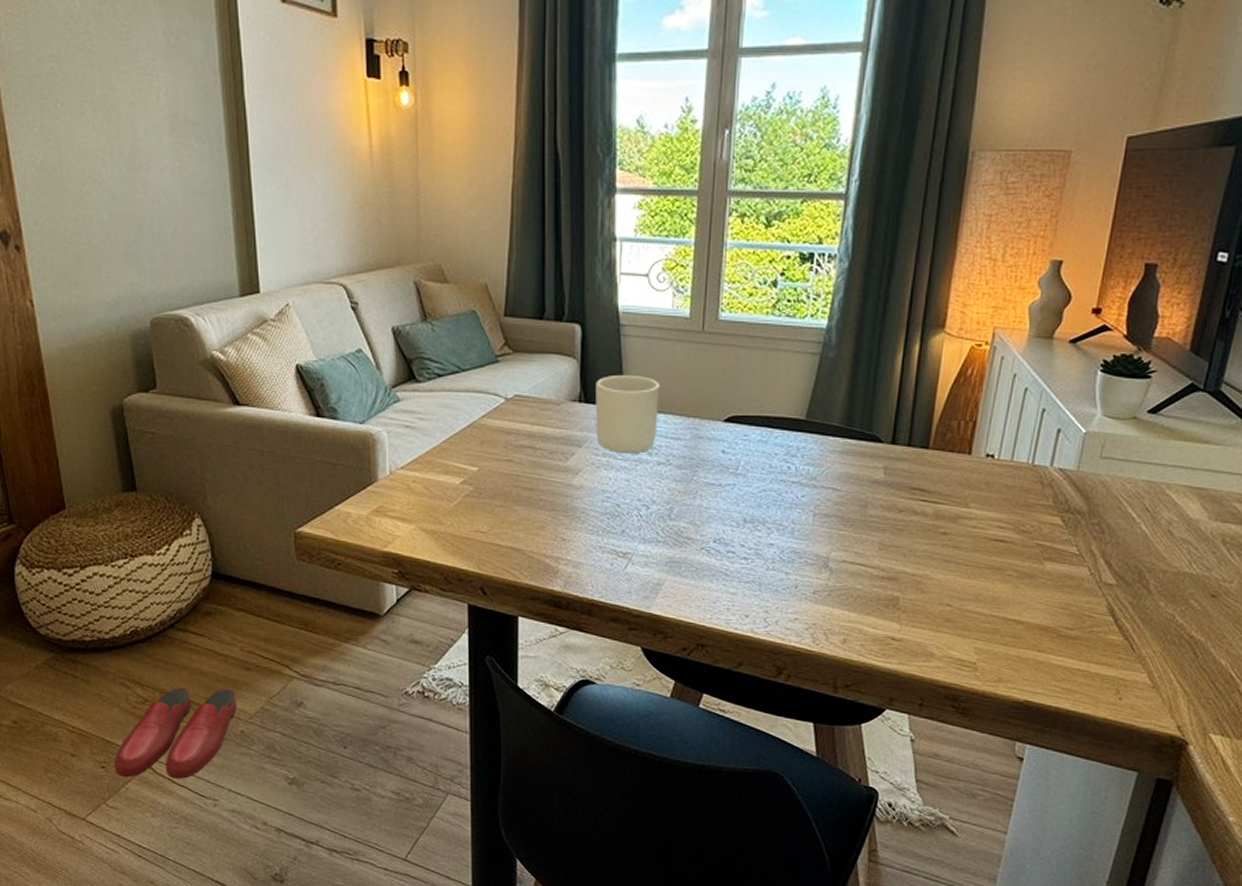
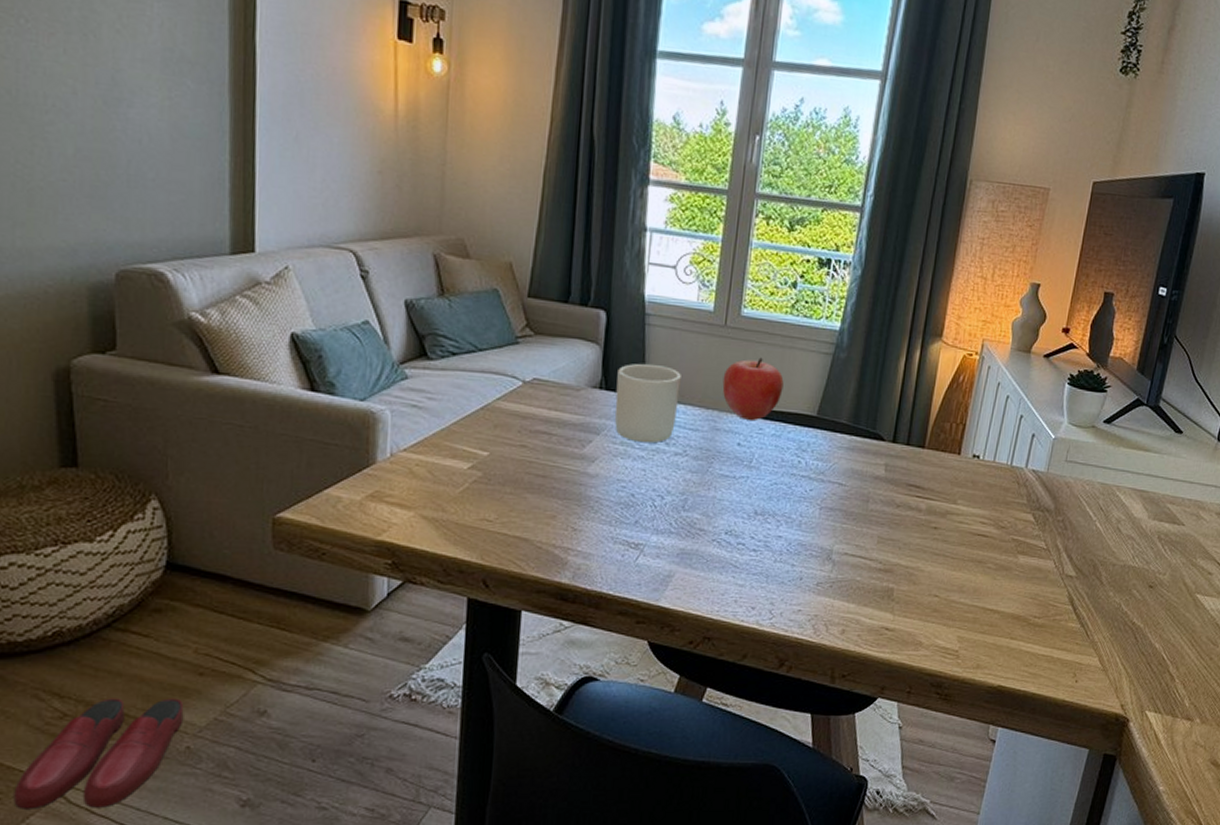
fruit: none [703,362,768,428] -> present [722,357,784,421]

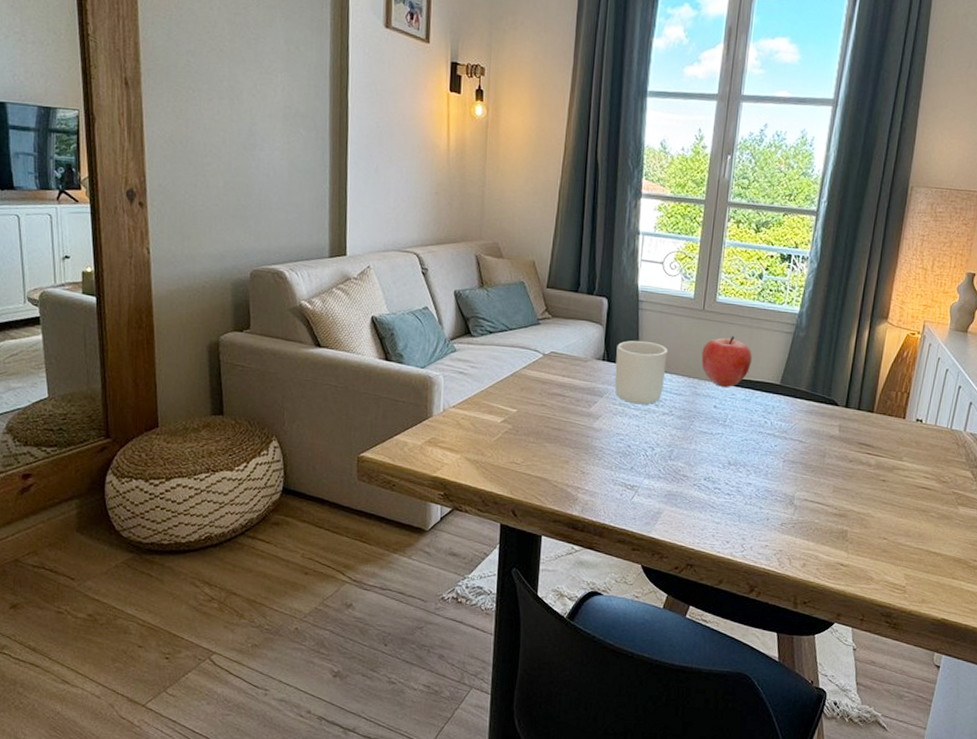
slippers: present [14,698,184,809] -> none [177,588,294,670]

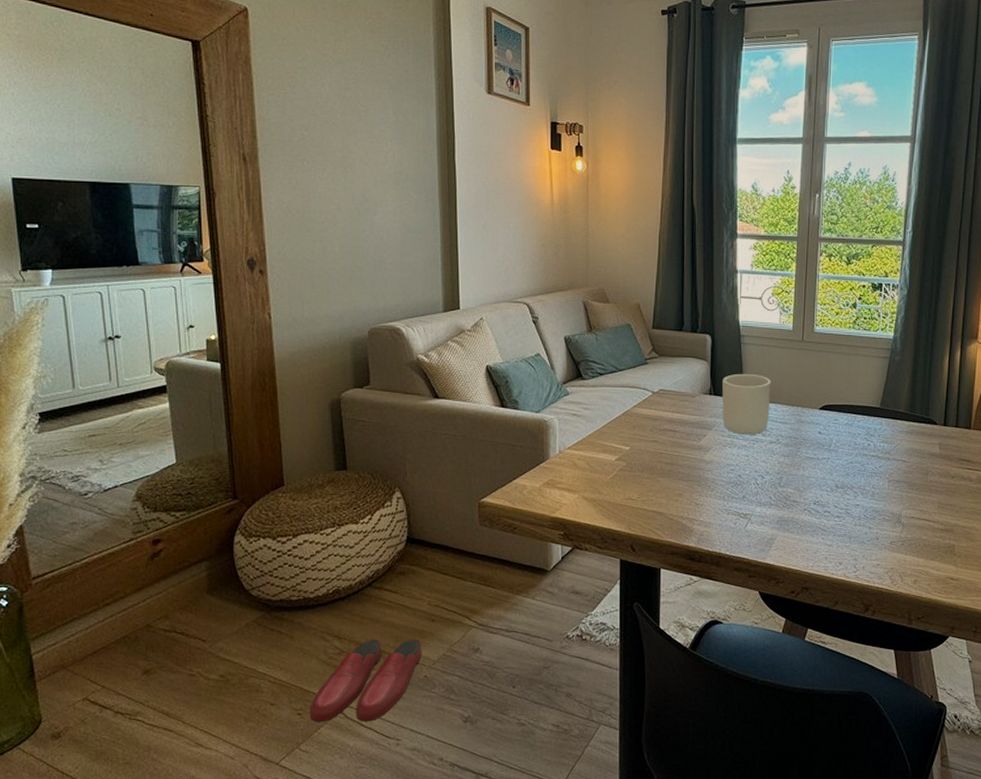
slippers: none [177,588,294,670] -> present [310,639,422,722]
fruit: present [701,336,752,388] -> none [803,364,852,414]

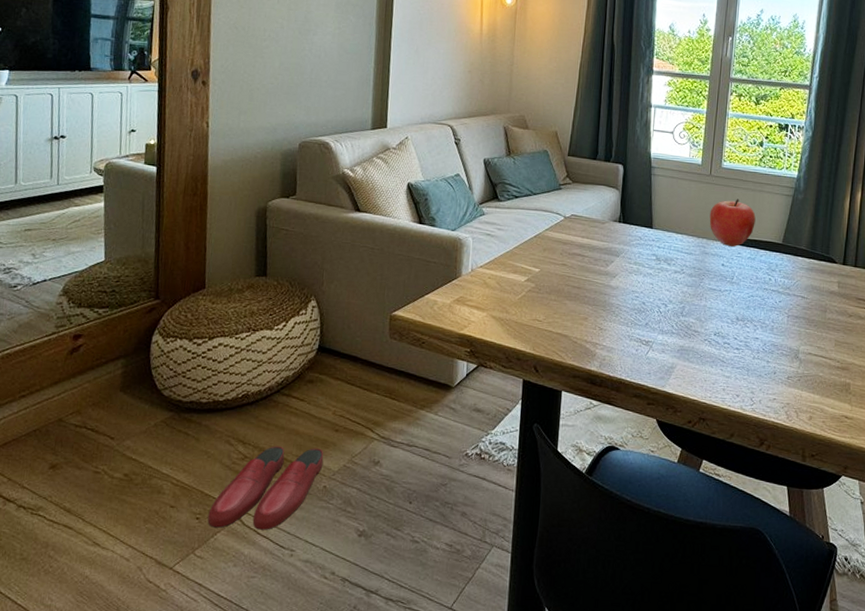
mug: present [722,373,771,435] -> none [629,203,678,264]
fruit: none [803,364,852,414] -> present [709,198,756,247]

